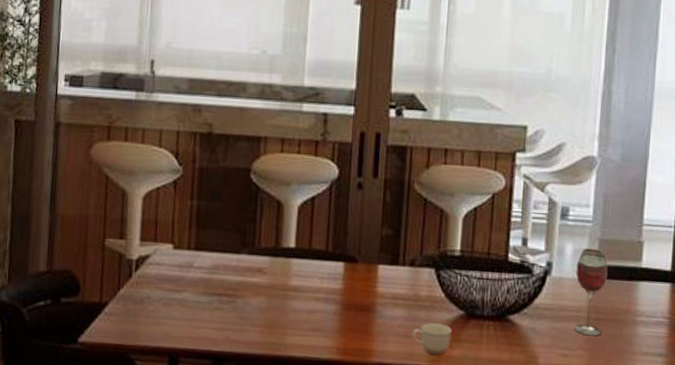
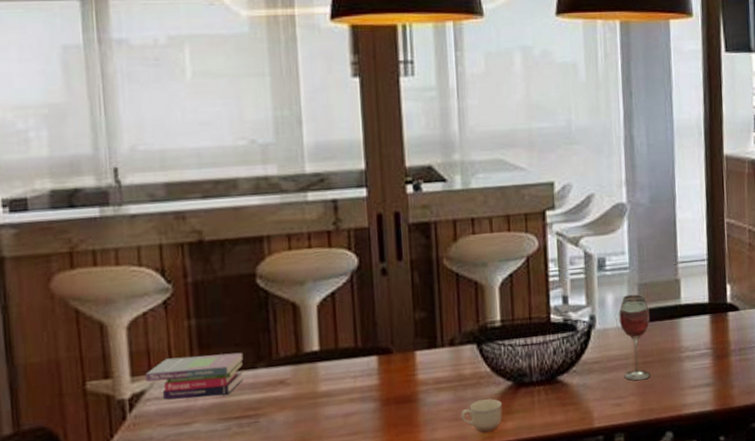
books: none [151,231,231,272] -> present [145,352,244,400]

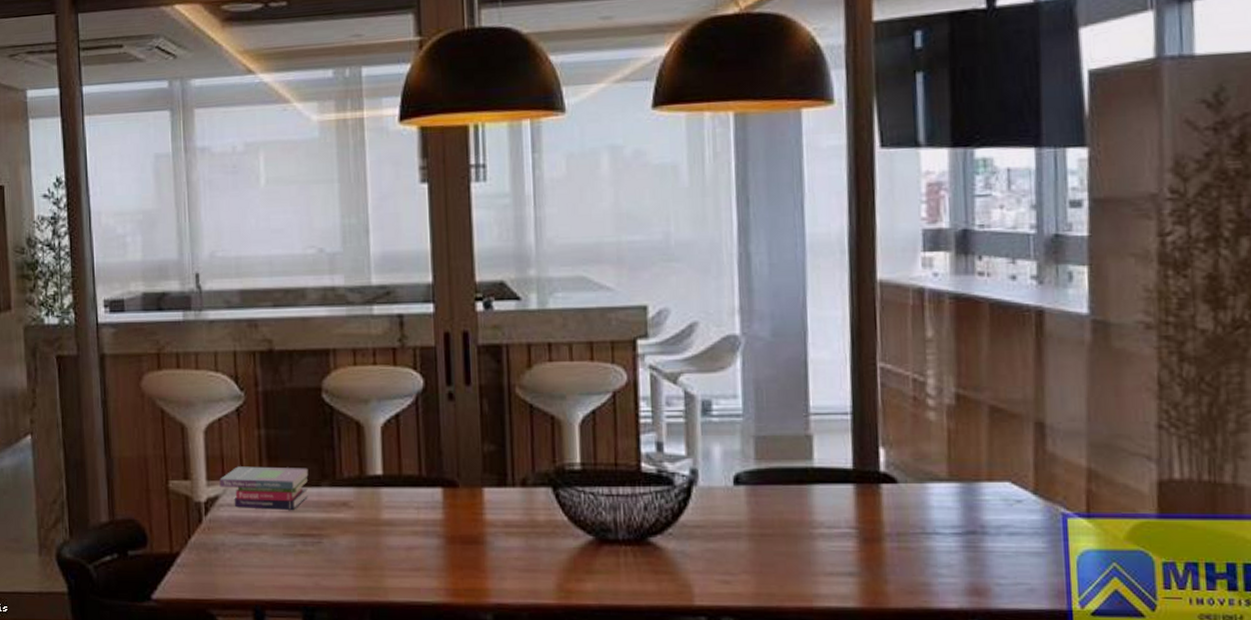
cup: present [461,399,503,432] -> none [533,553,583,590]
wineglass: present [619,294,651,381] -> none [728,448,770,556]

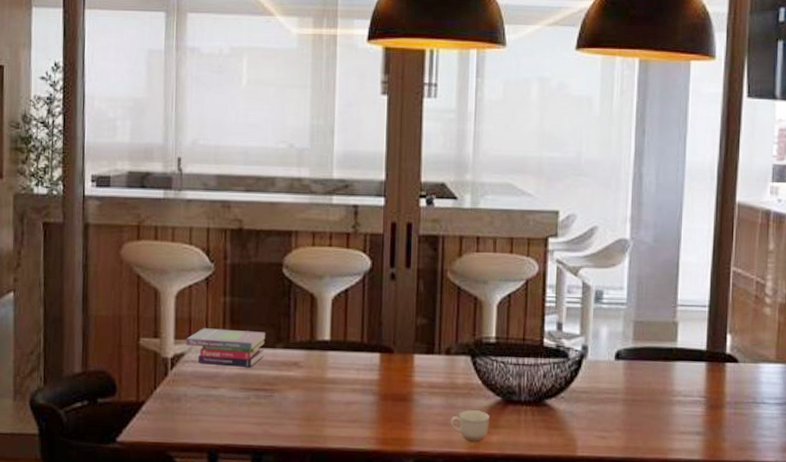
cup: none [533,553,583,590] -> present [450,410,490,441]

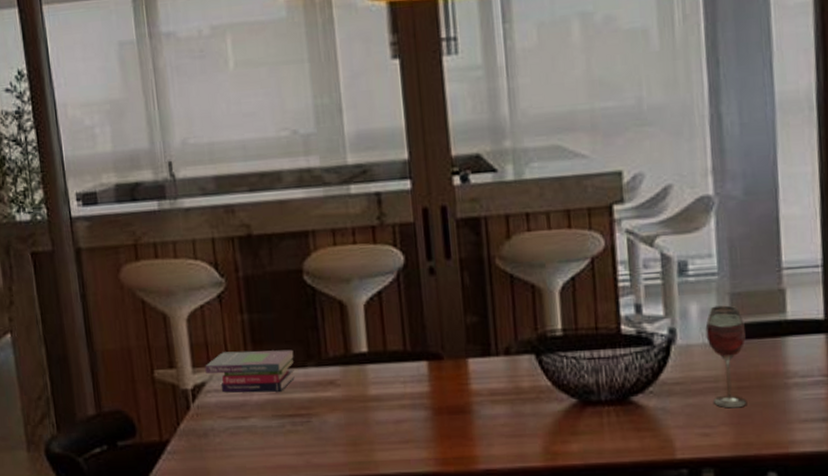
cup: present [450,410,490,441] -> none [519,416,567,453]
wineglass: none [611,330,643,417] -> present [705,305,747,408]

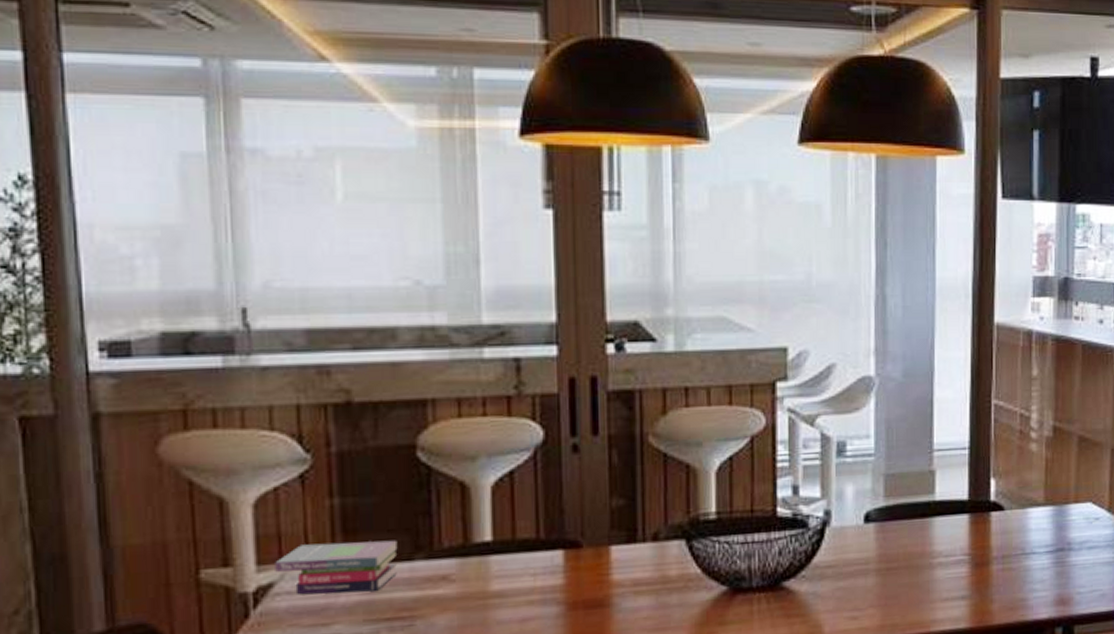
wineglass: present [705,305,747,408] -> none [860,486,897,590]

